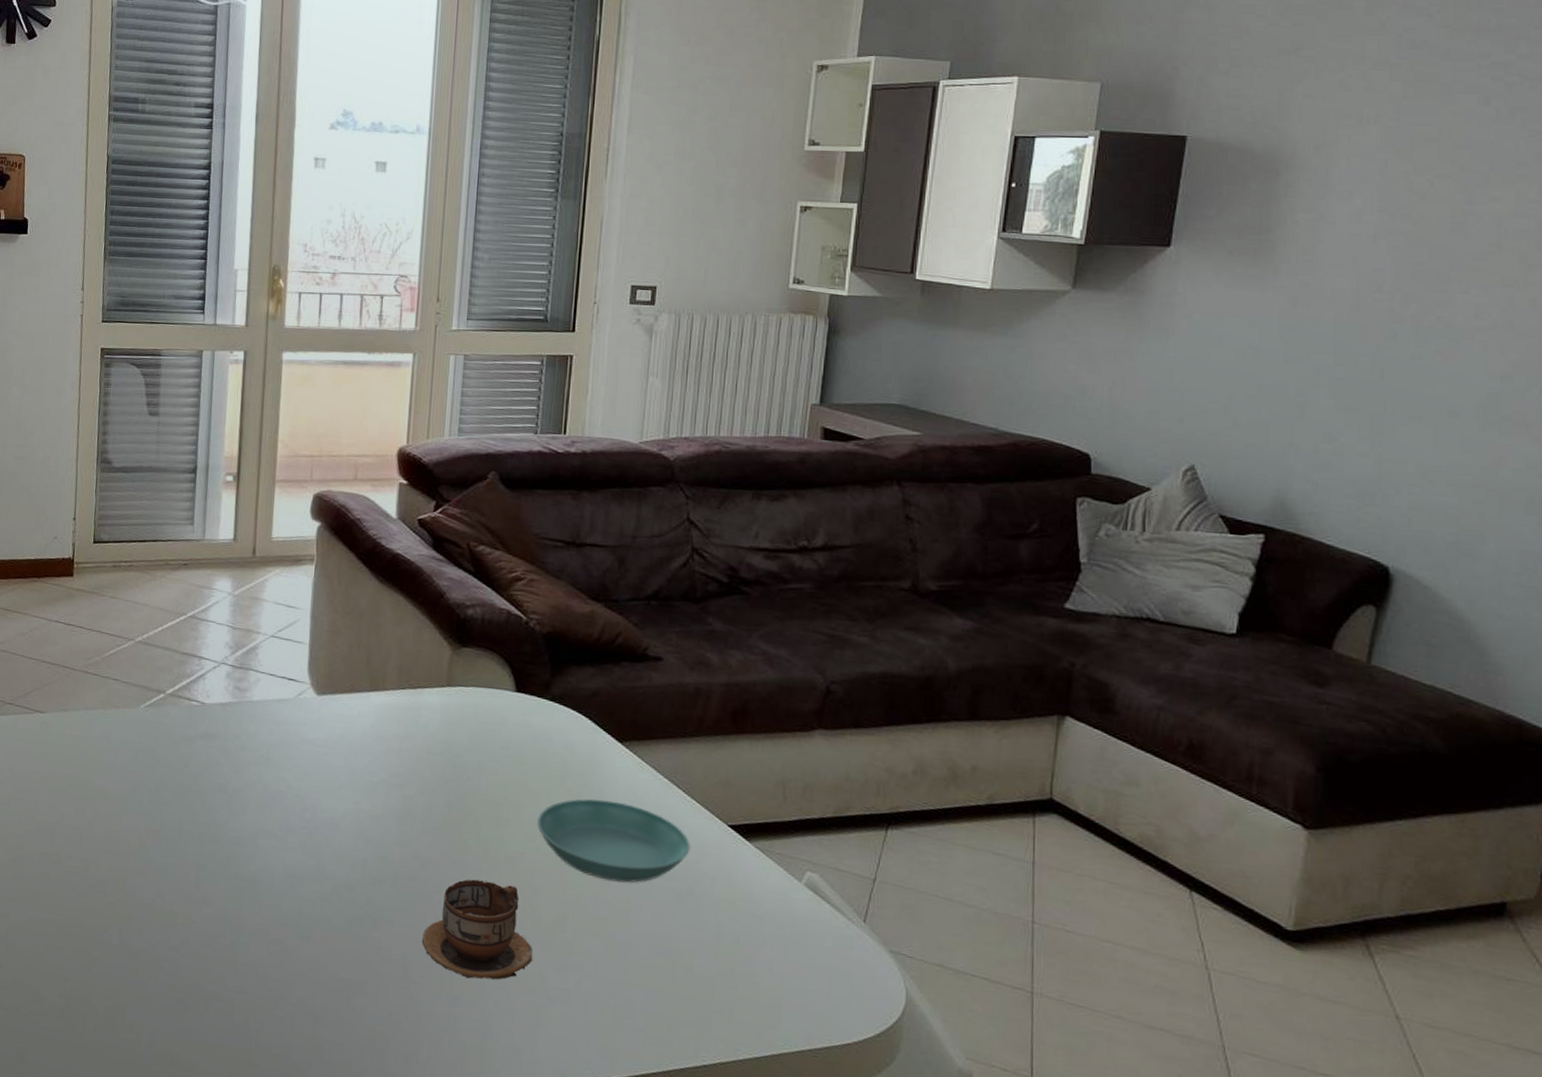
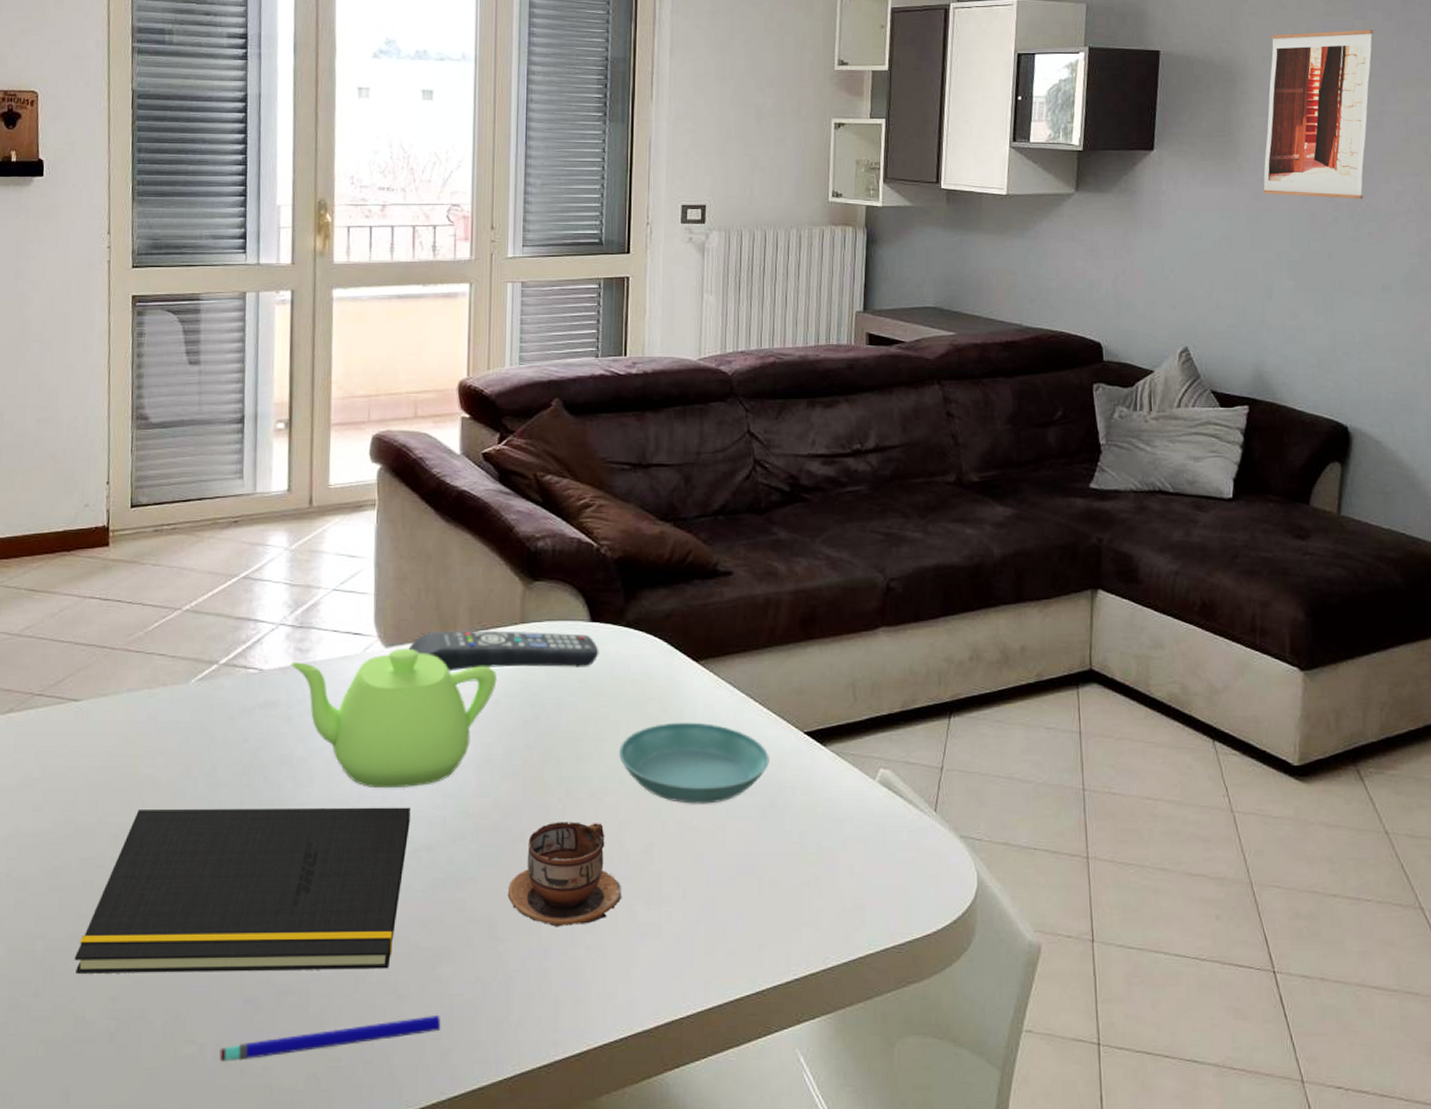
notepad: none [32,816,334,992] -> present [74,807,410,974]
pen: none [153,1037,353,1057] -> present [219,1016,440,1061]
teapot: none [229,697,422,829] -> present [290,648,497,789]
remote control: none [338,685,523,736] -> present [408,630,599,672]
wall art: none [1302,116,1465,312] -> present [1262,30,1374,200]

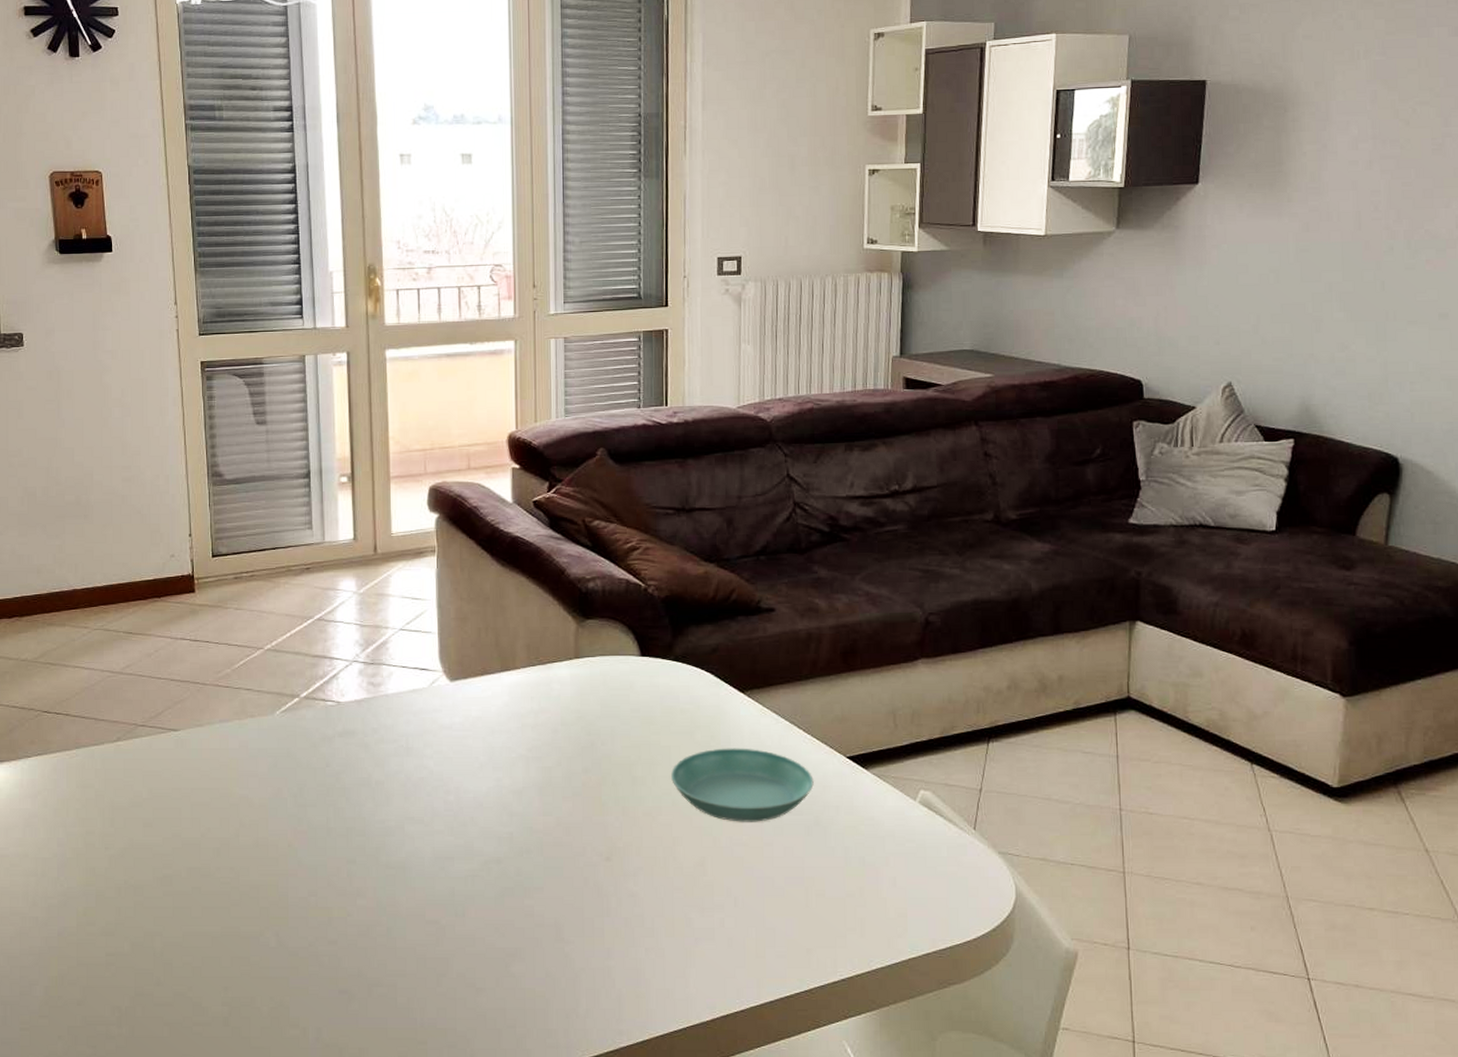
notepad: present [74,807,410,974] -> none [188,824,480,967]
pen: present [219,1016,440,1061] -> none [320,1007,515,1042]
teapot: present [290,648,497,789] -> none [364,682,554,808]
remote control: present [408,630,599,672] -> none [471,665,650,703]
cup: present [507,822,622,927] -> none [571,838,678,931]
wall art: present [1262,30,1374,200] -> none [1313,47,1438,227]

